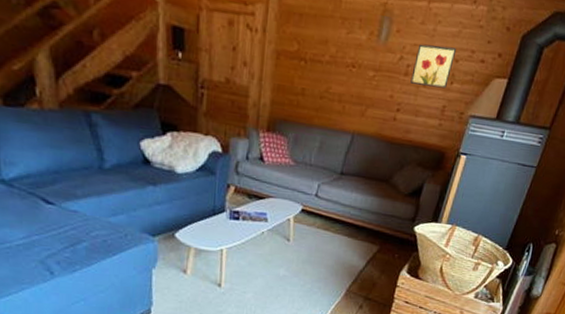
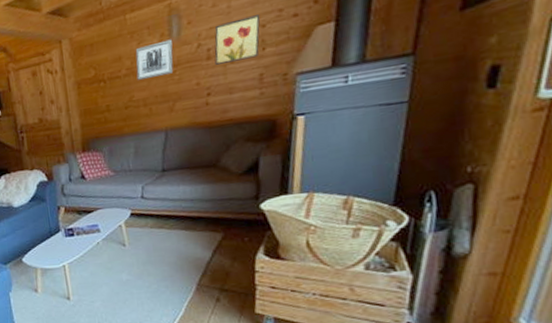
wall art: none [338,37,379,77] -> present [135,39,174,80]

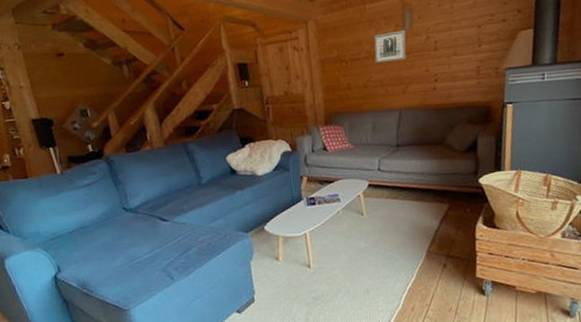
wall art: present [214,14,261,65] -> none [440,17,477,56]

